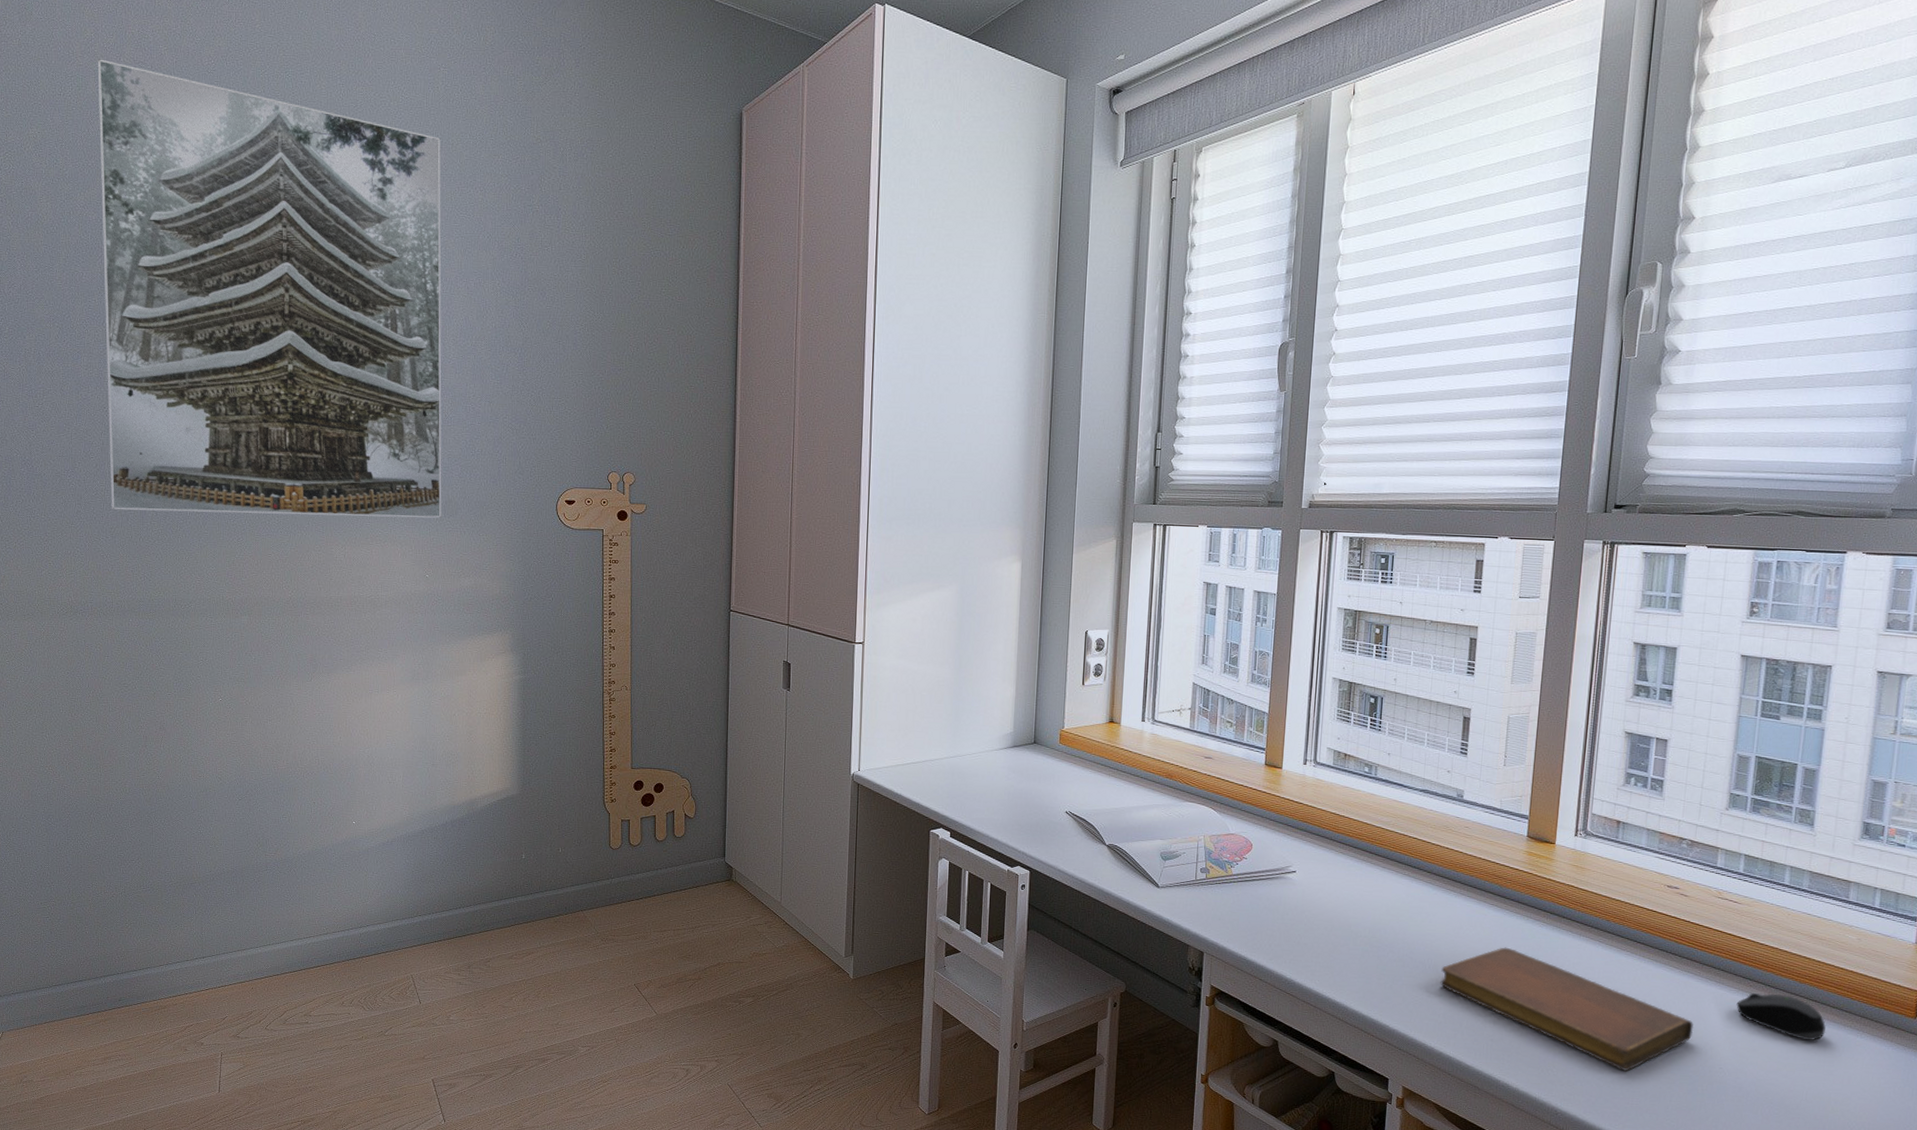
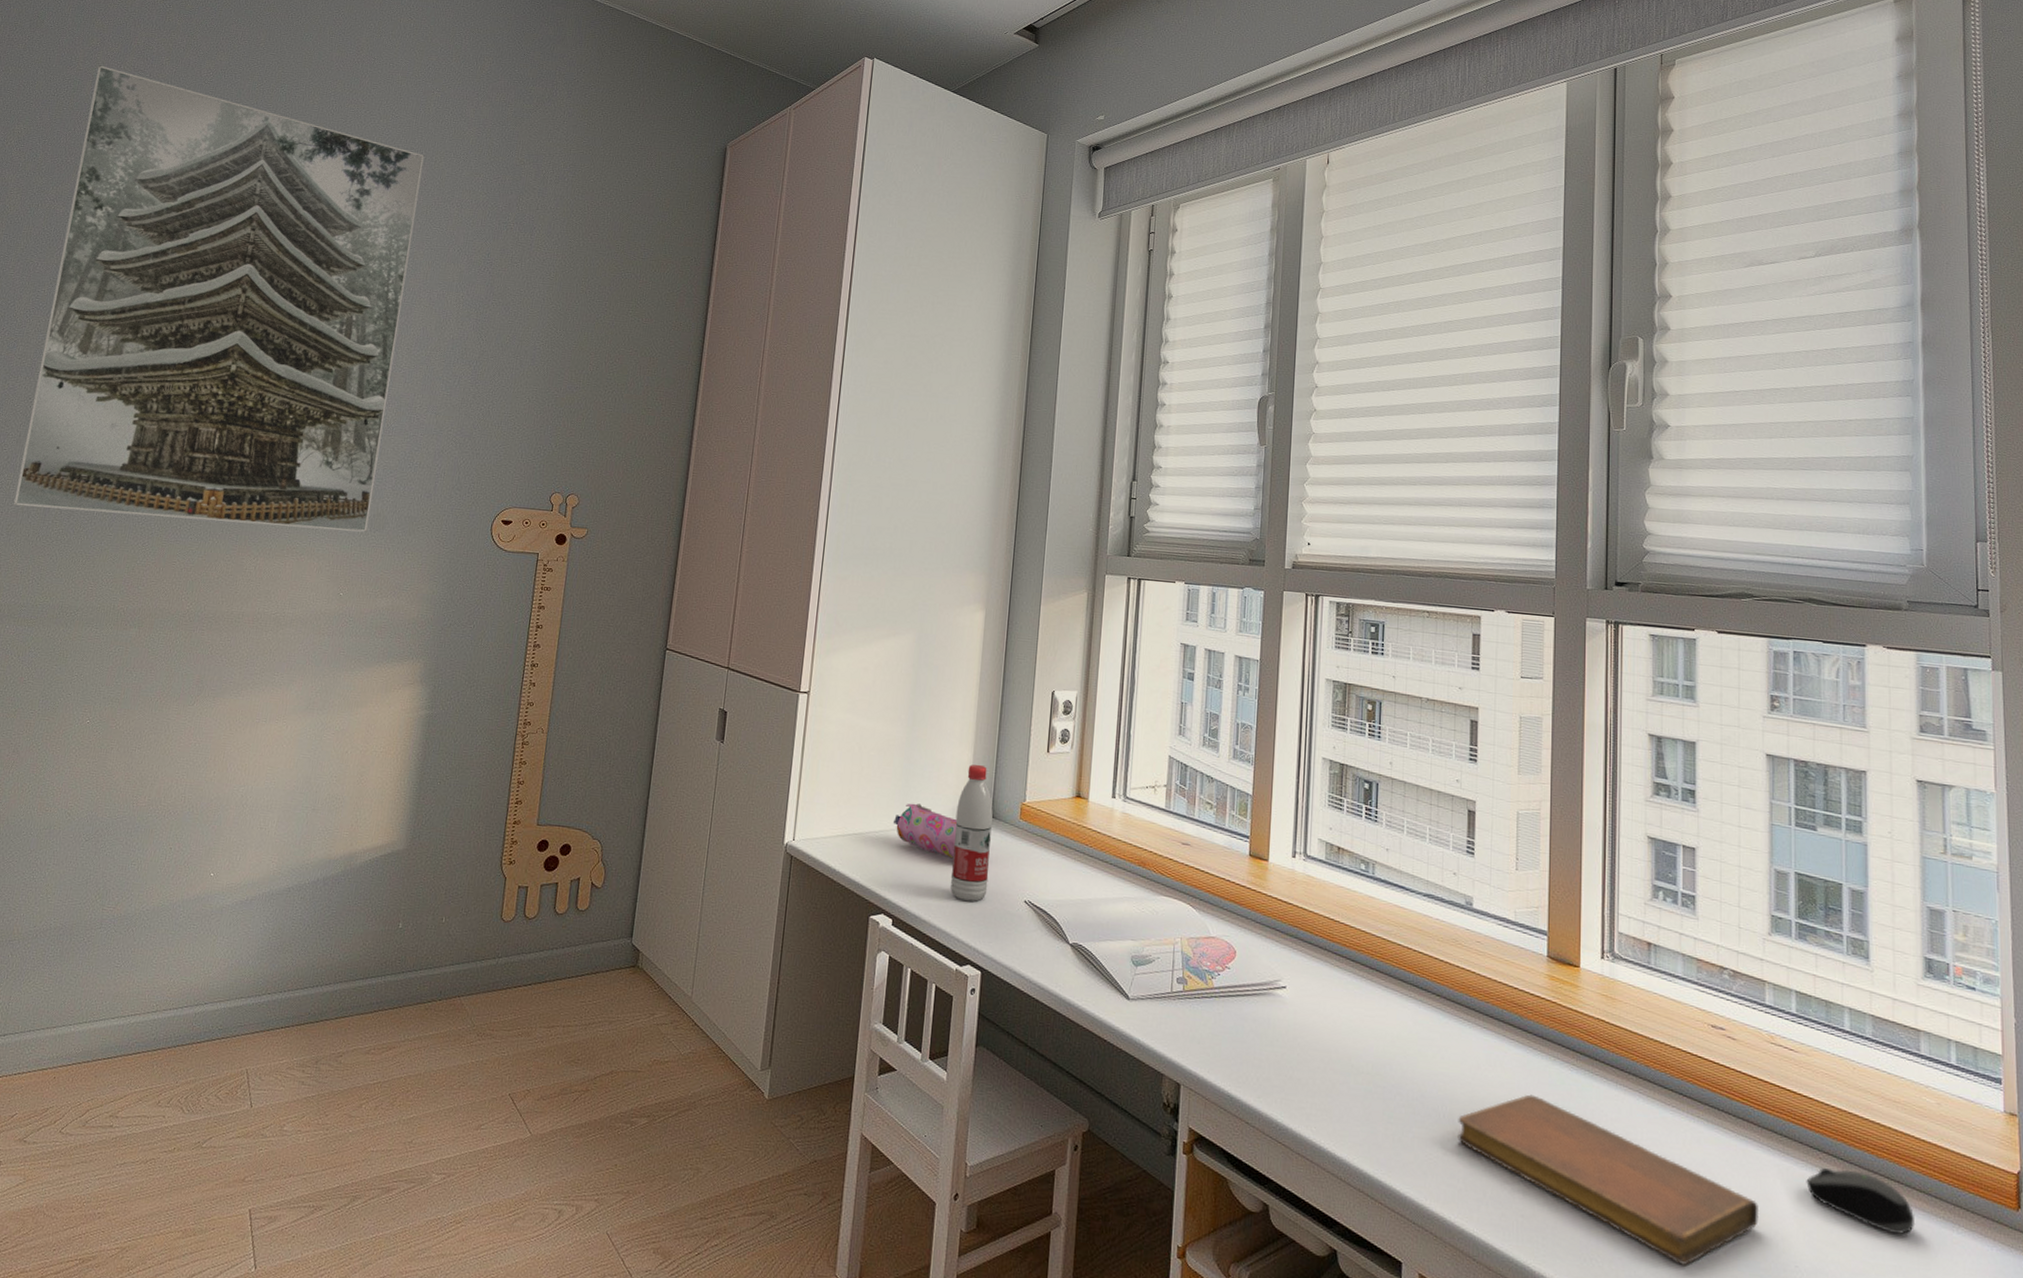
pencil case: none [946,734,1003,780] -> present [893,803,957,859]
water bottle: none [999,698,1035,814] -> present [950,764,993,902]

